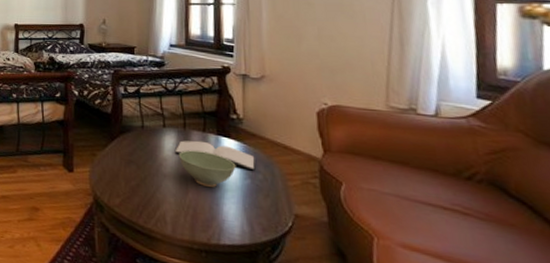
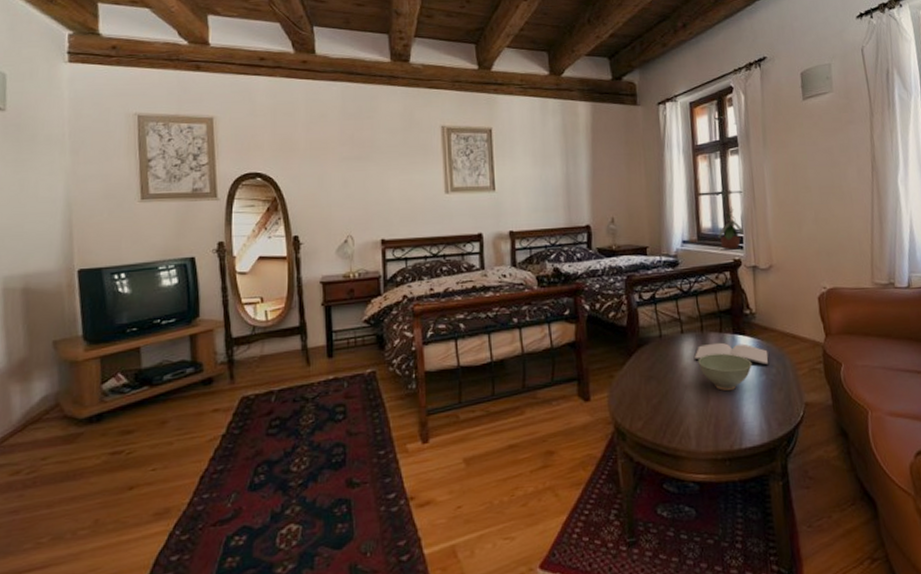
potted plant: none [207,17,235,57] -> present [718,206,743,250]

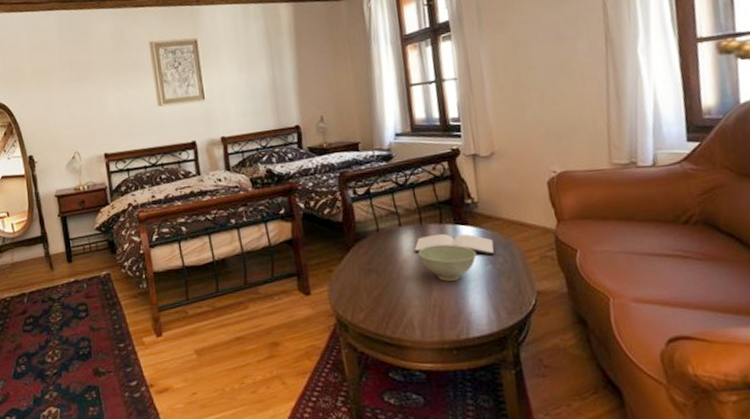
potted plant: present [718,206,743,250] -> none [433,94,461,140]

